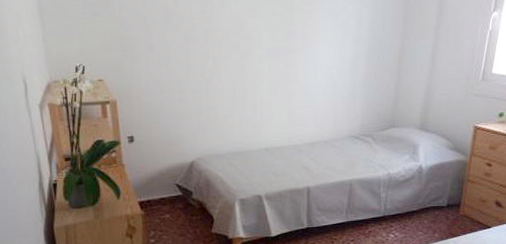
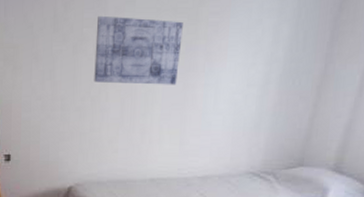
wall art: none [204,8,281,66] -> present [94,15,183,85]

